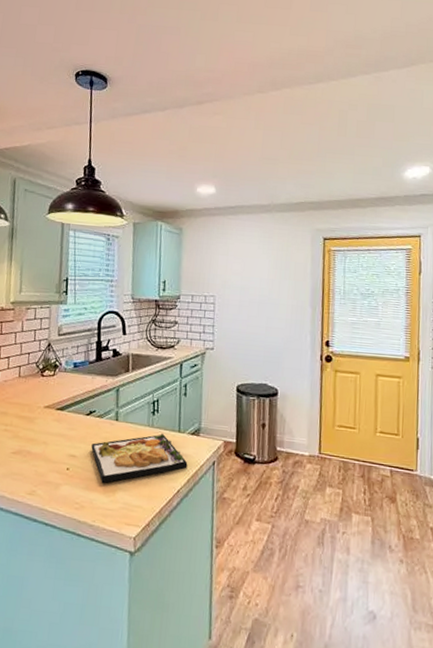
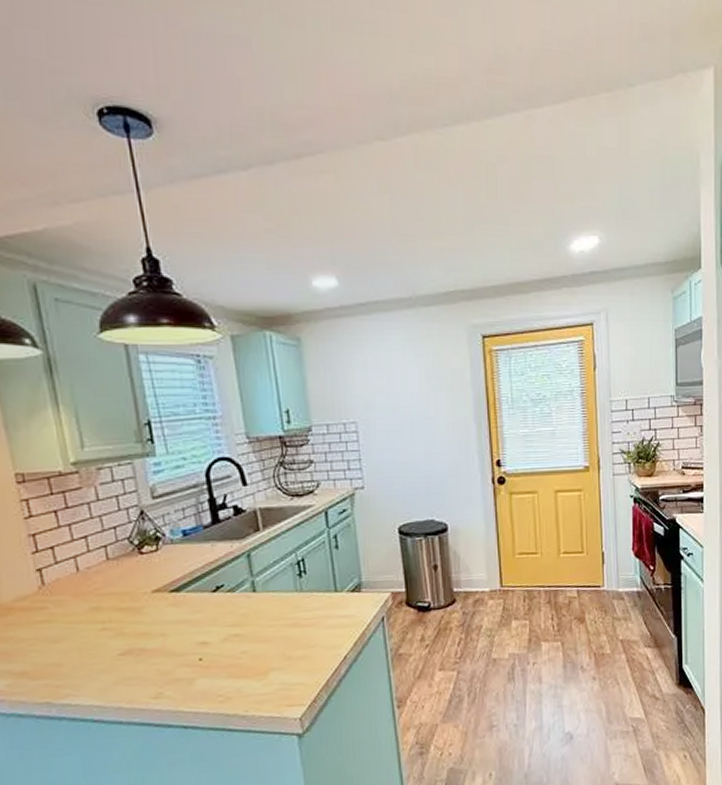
food plate: present [91,433,188,483] -> none [226,596,352,667]

